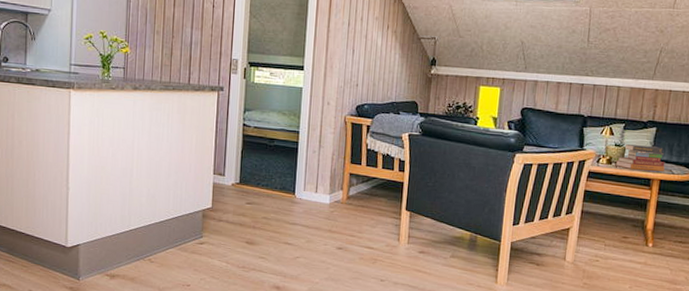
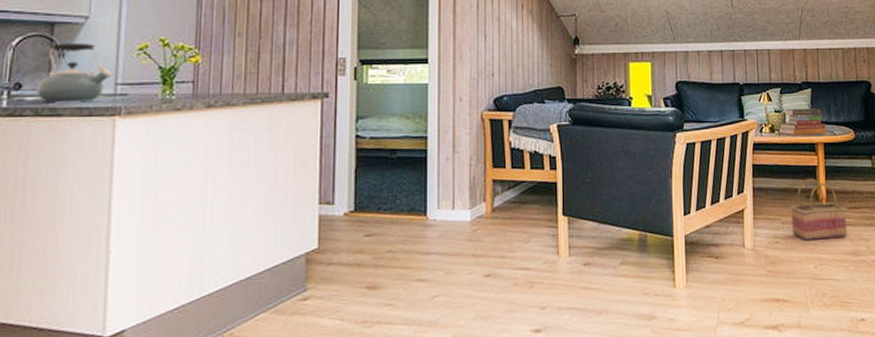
kettle: none [17,29,69,76] -> present [36,42,114,103]
basket: none [613,210,671,267] -> present [790,179,848,241]

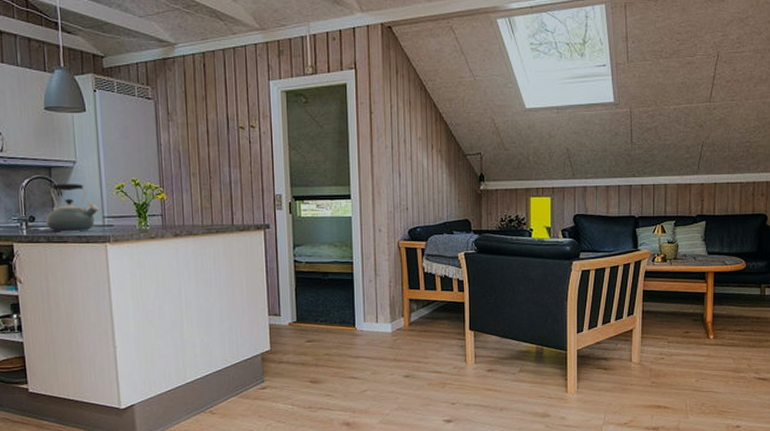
books: present [779,108,826,135] -> none [671,240,717,264]
basket: present [790,179,848,241] -> none [677,304,731,358]

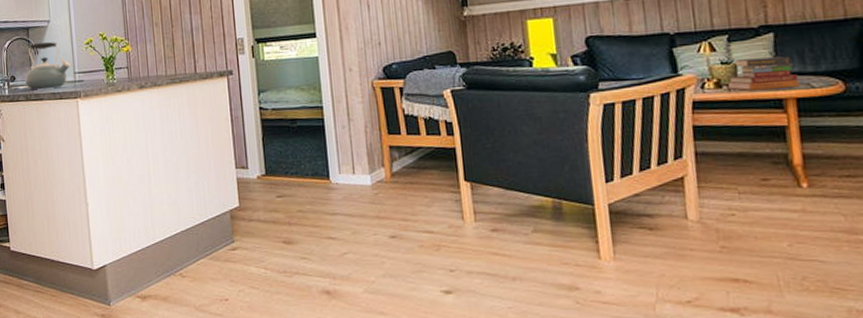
books: none [671,240,717,264] -> present [728,56,799,91]

